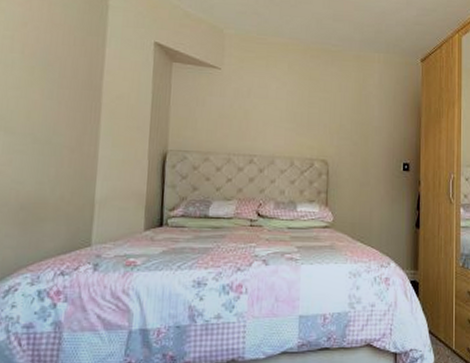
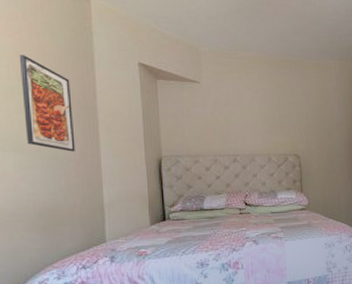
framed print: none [20,26,77,137] -> present [19,55,76,152]

